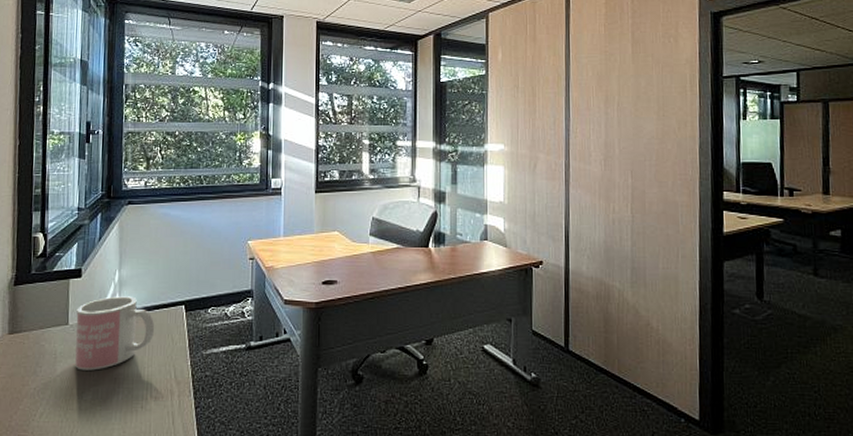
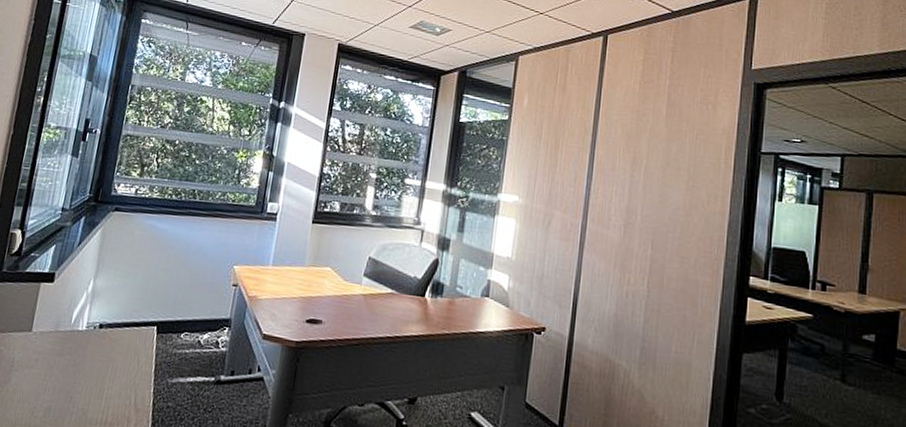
mug: present [75,296,155,371] -> none [31,307,123,385]

